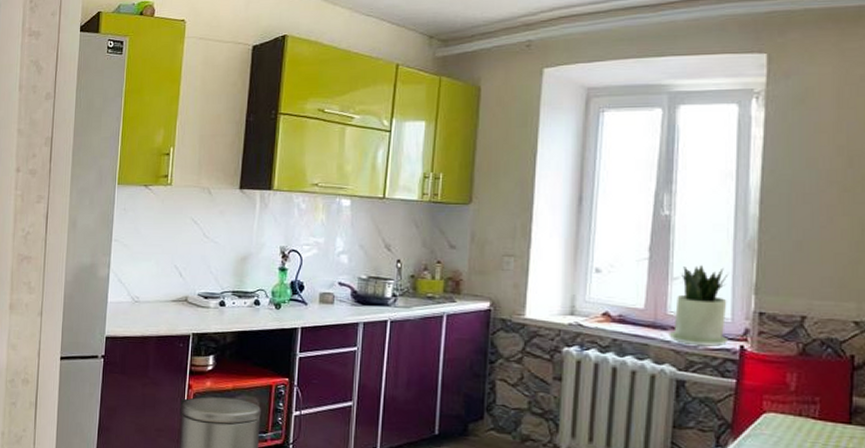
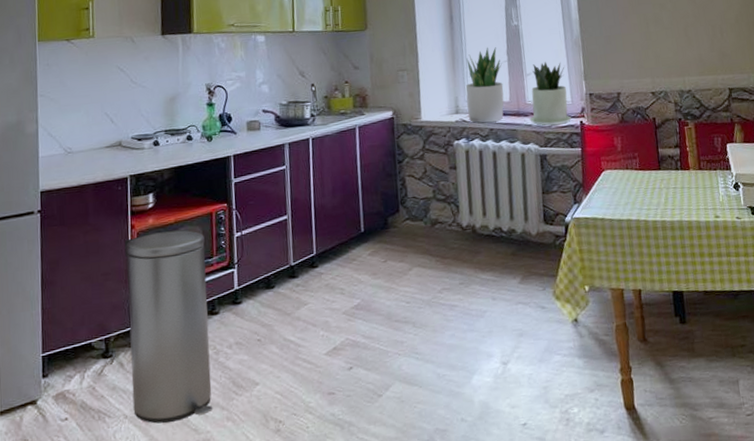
planter: none [587,239,640,332] -> present [465,47,504,123]

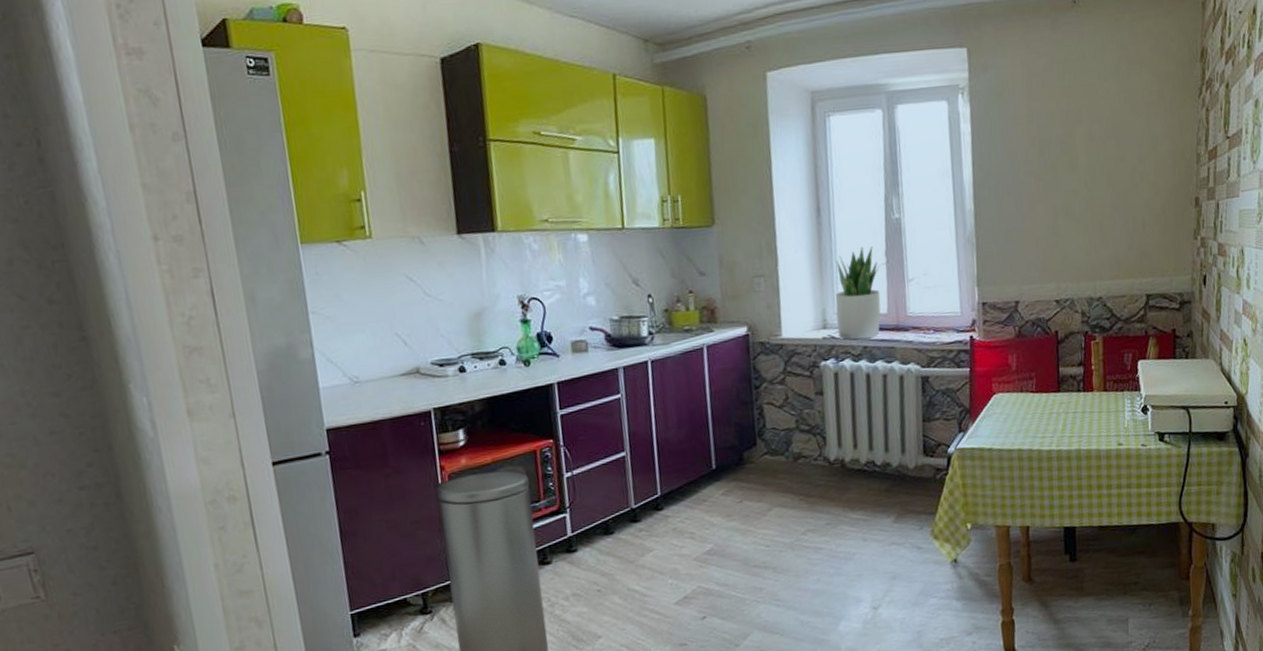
planter: present [529,62,572,126] -> none [910,264,961,342]

